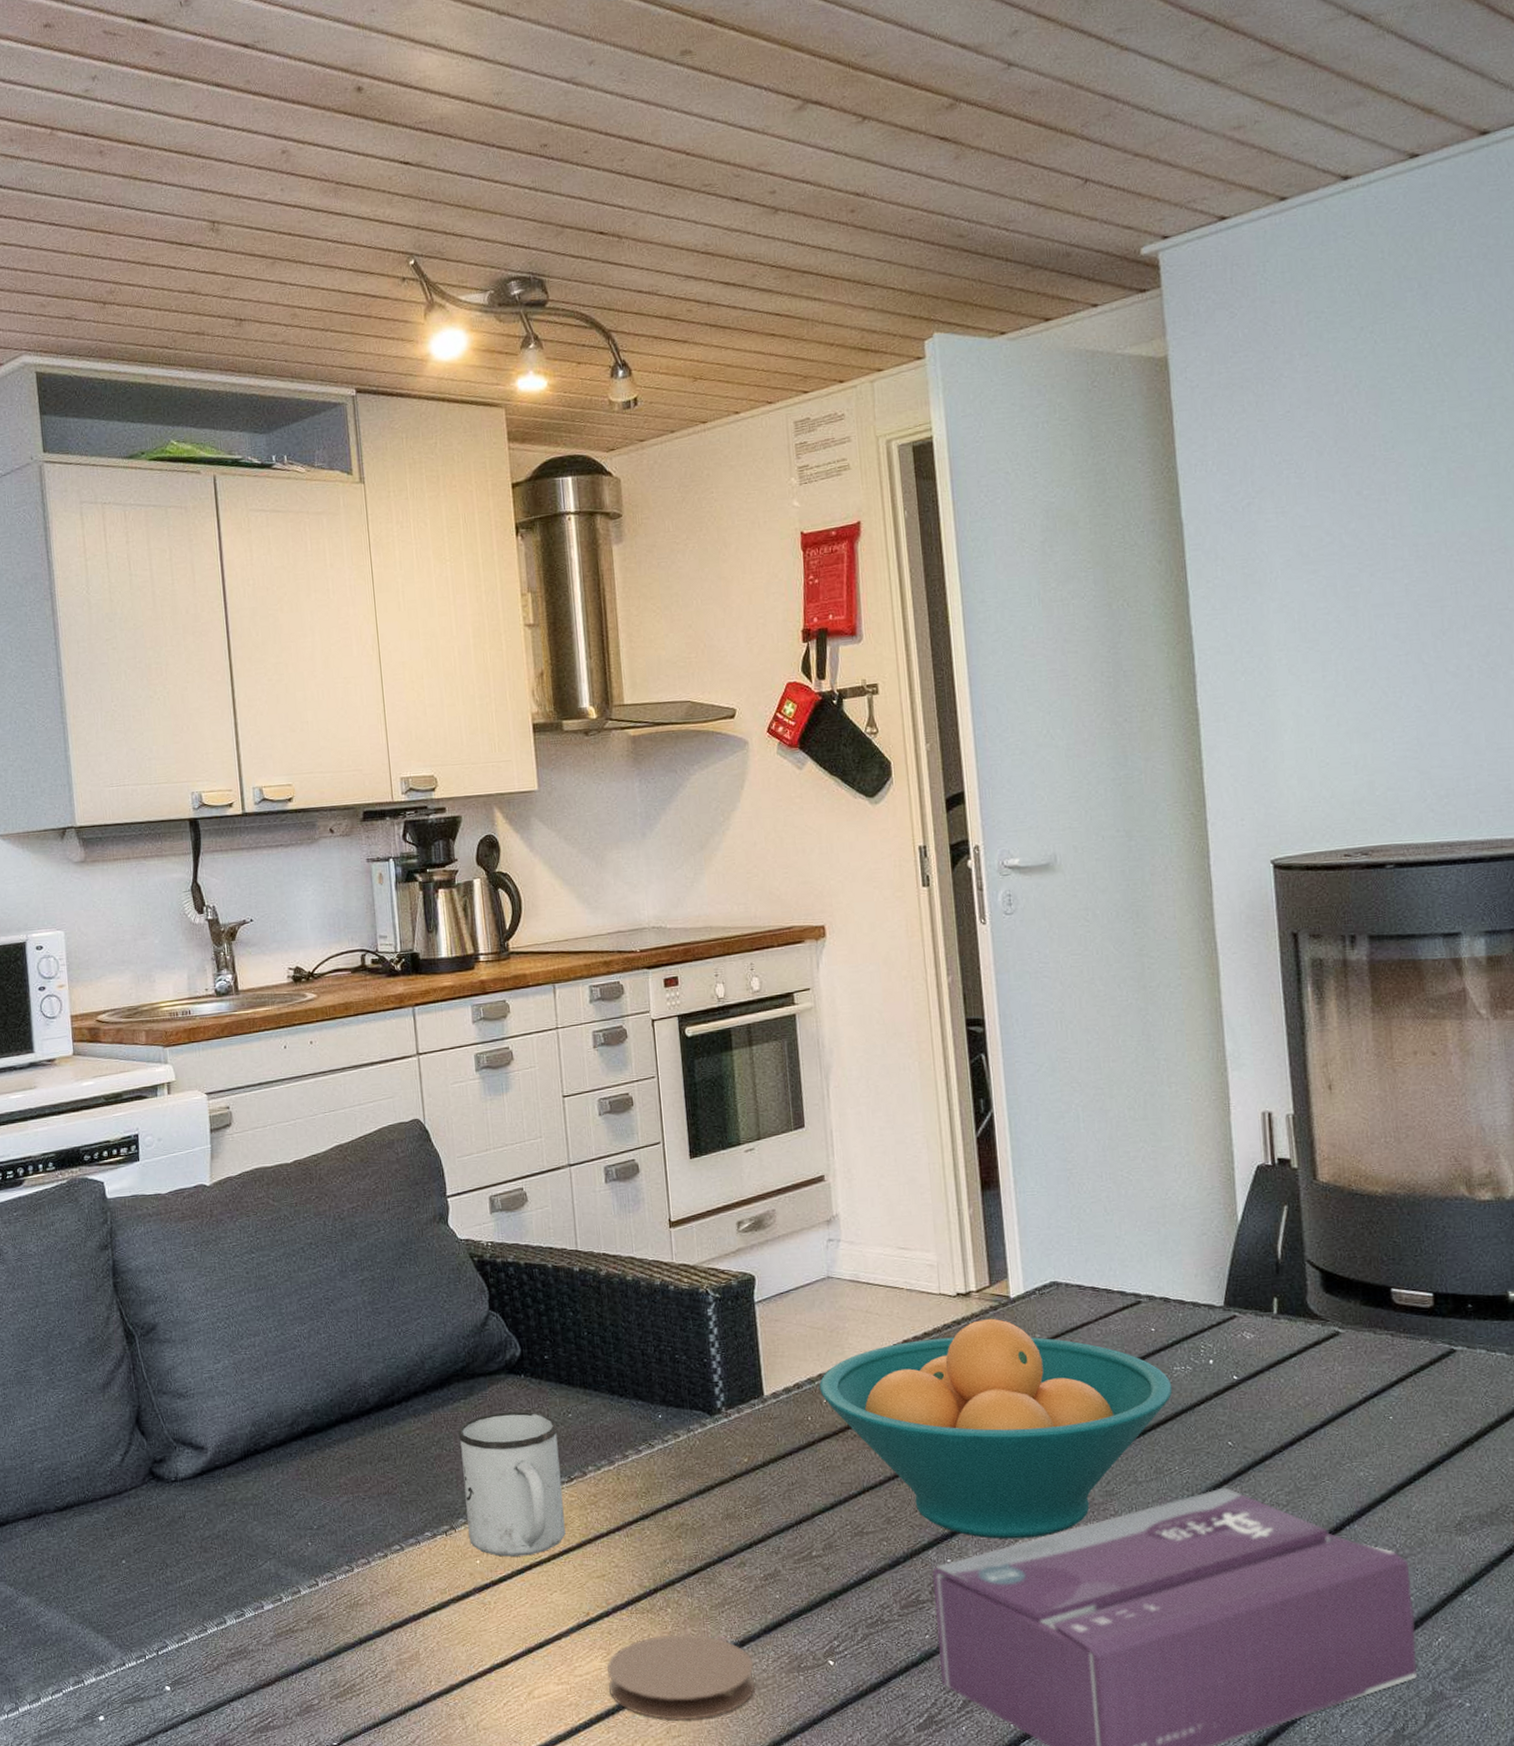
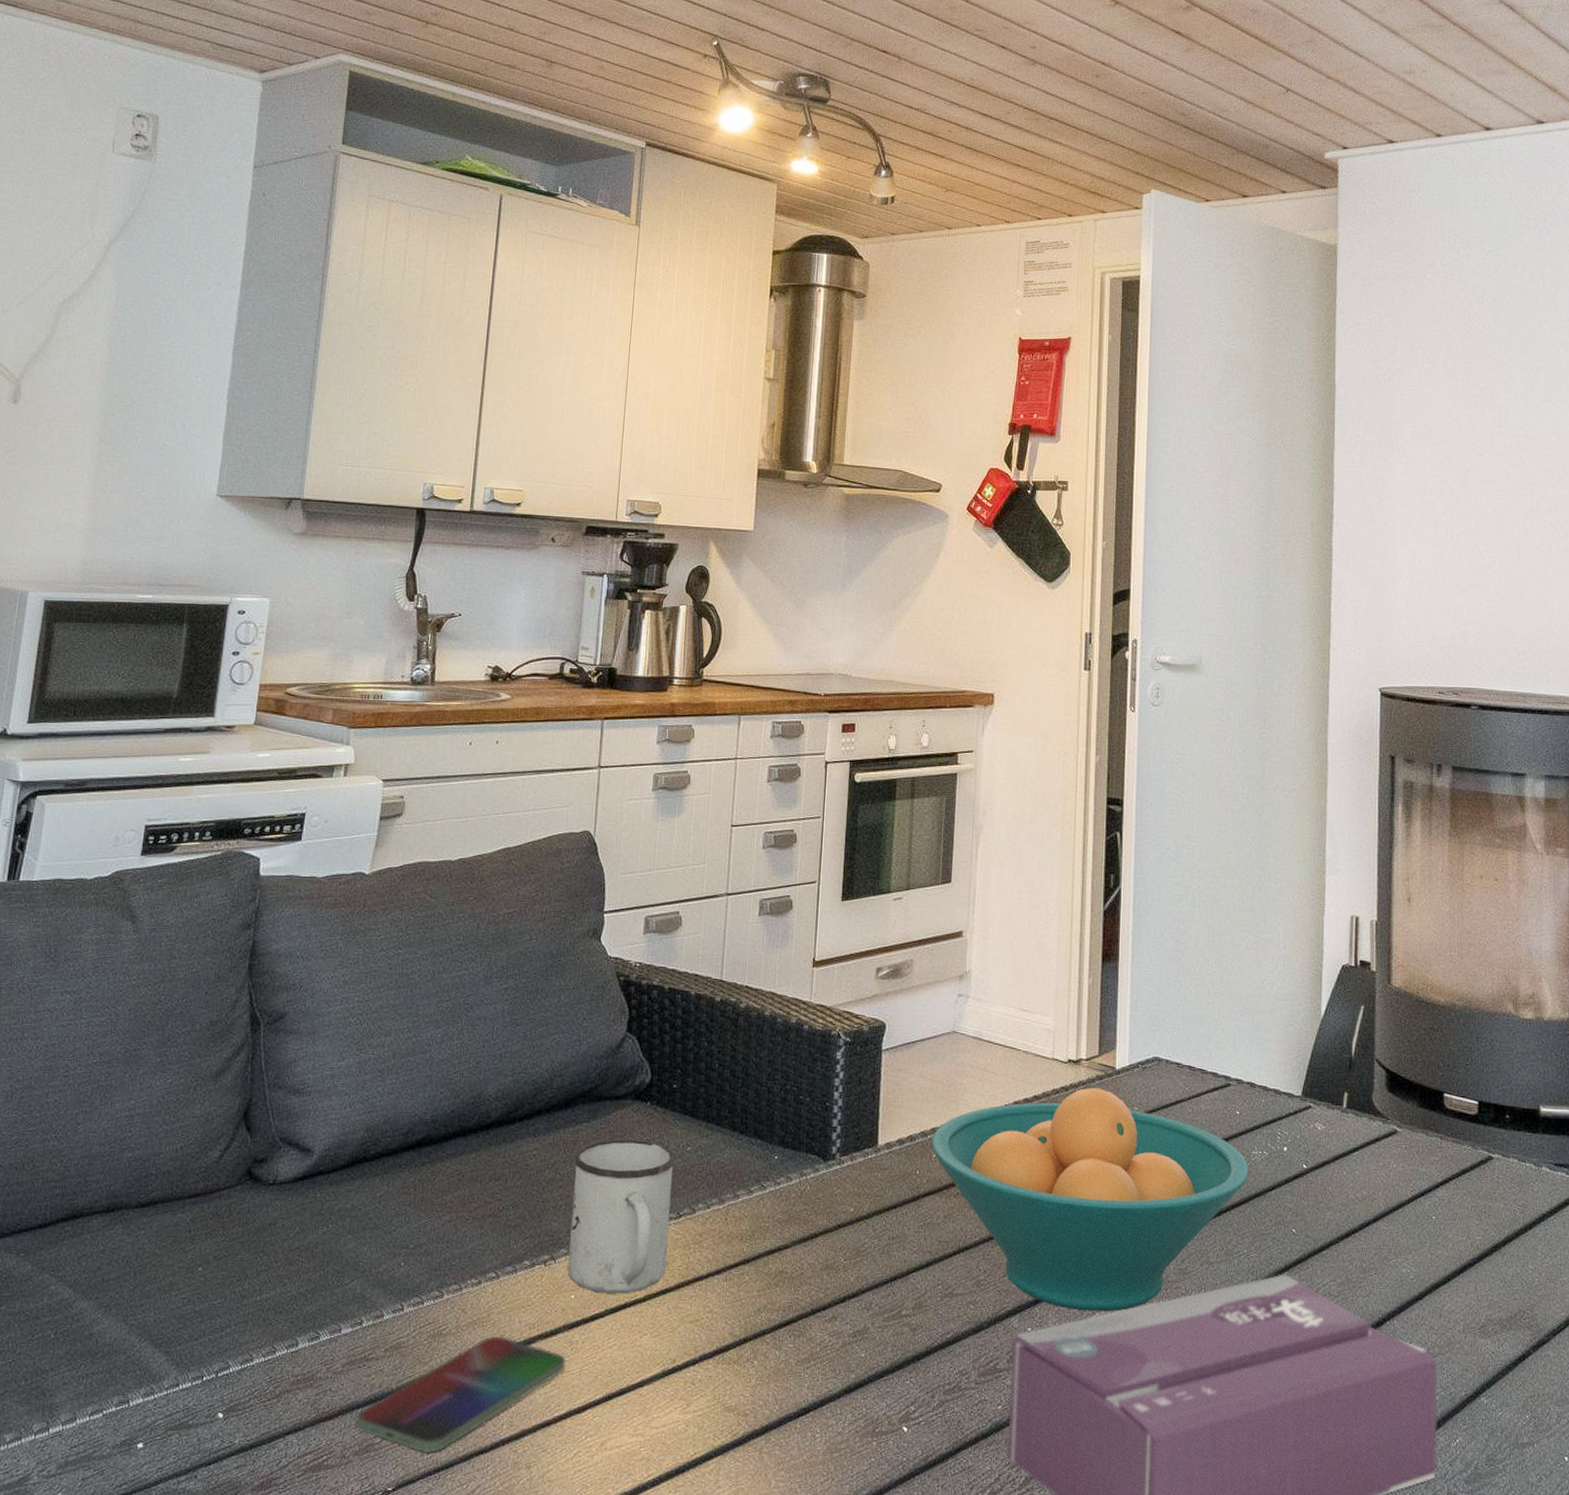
smartphone: none [292,1602,482,1710] -> present [355,1336,566,1452]
coaster: present [607,1634,756,1721] -> none [683,1389,830,1483]

